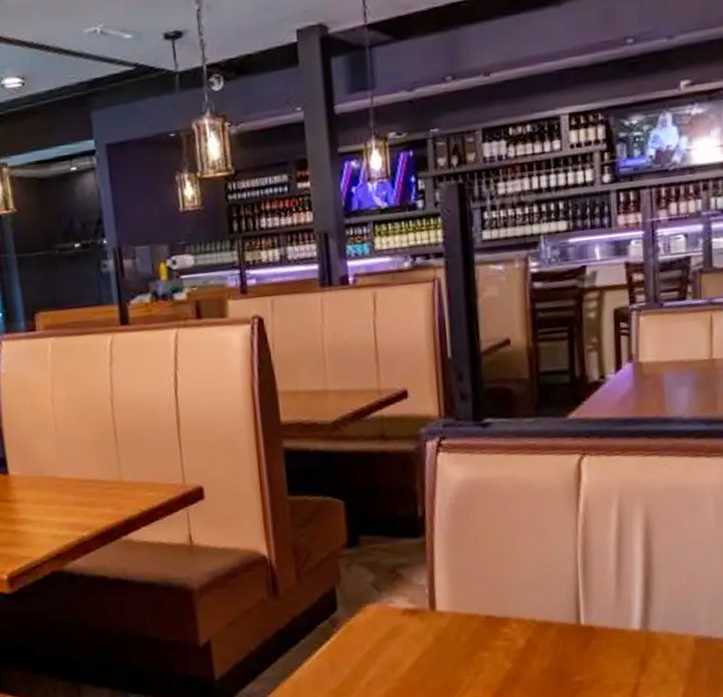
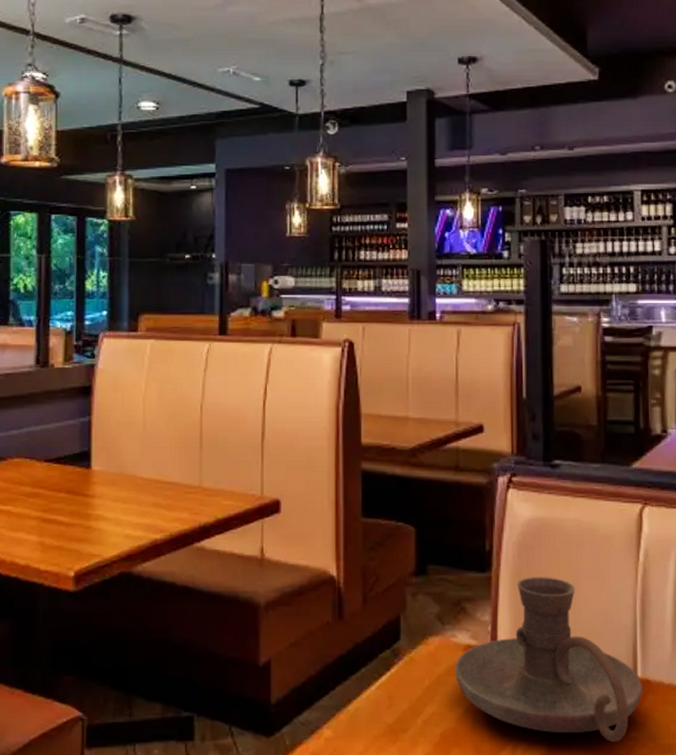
candle holder: none [394,536,587,687] -> present [455,577,643,742]

